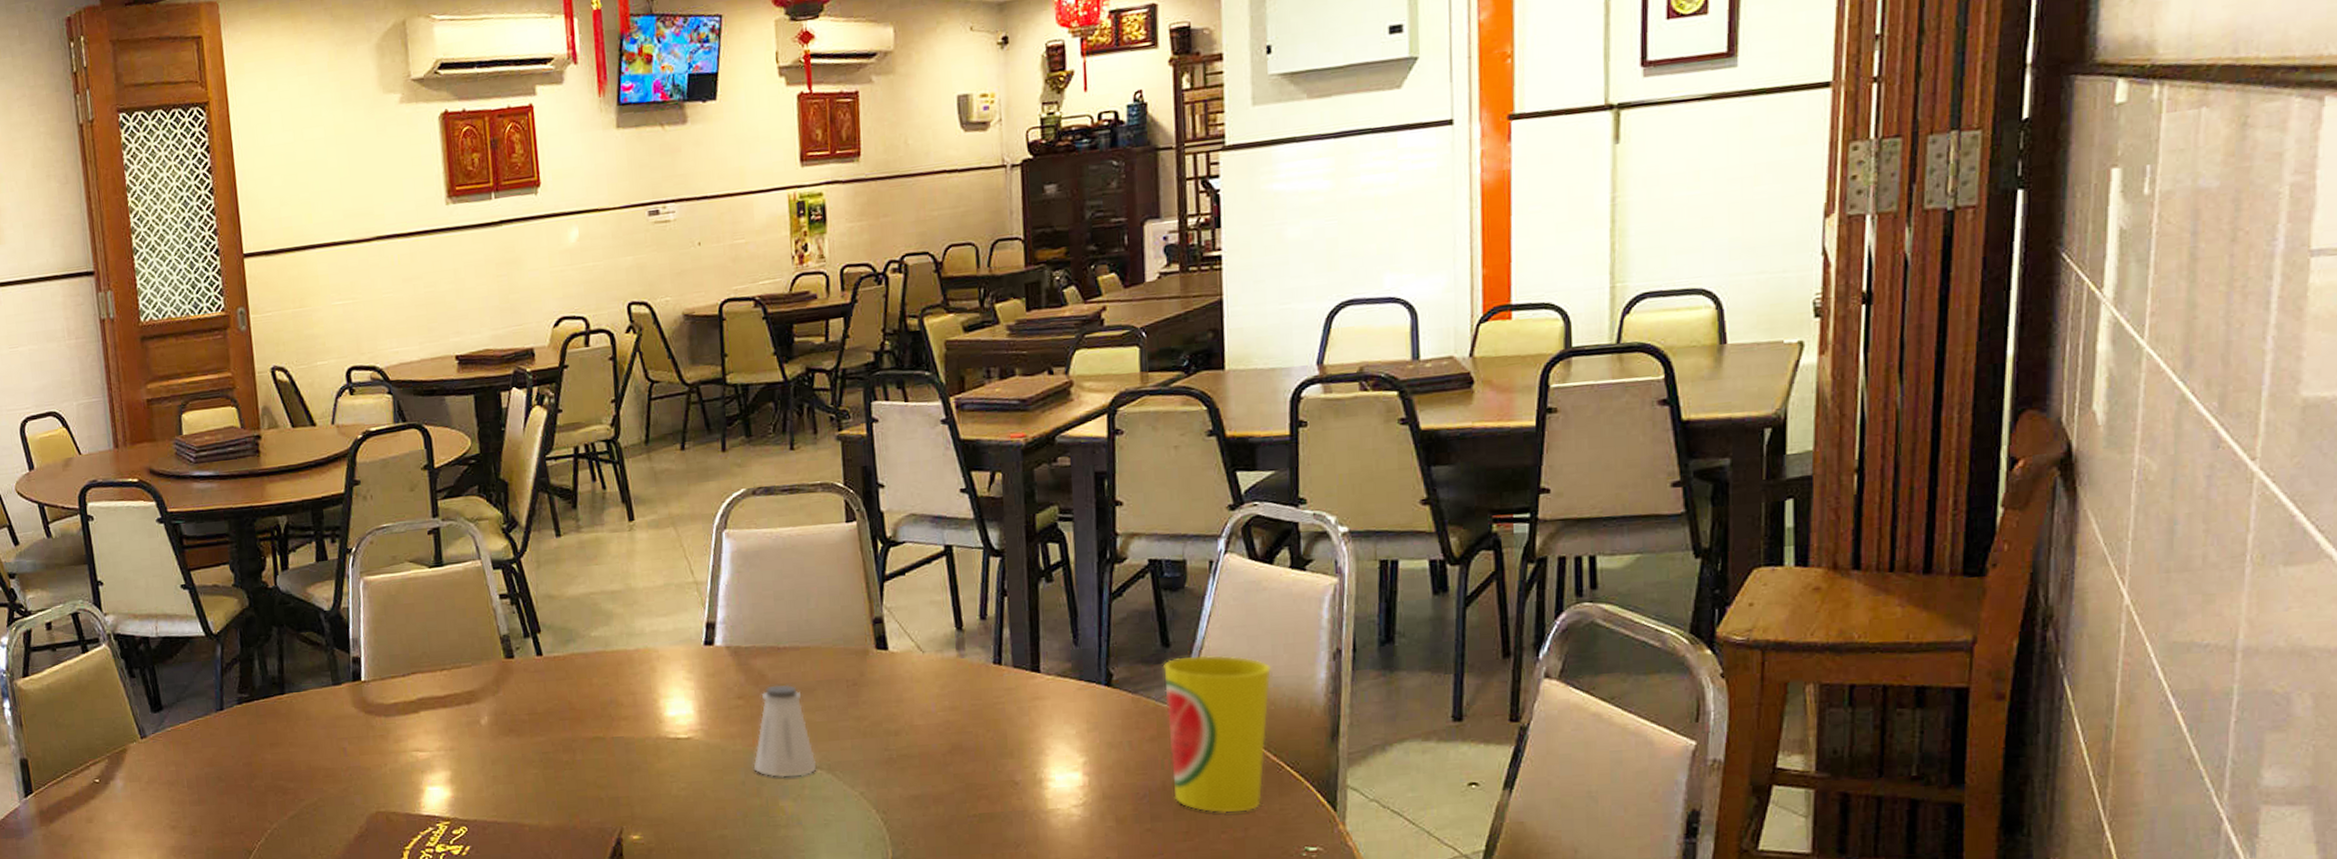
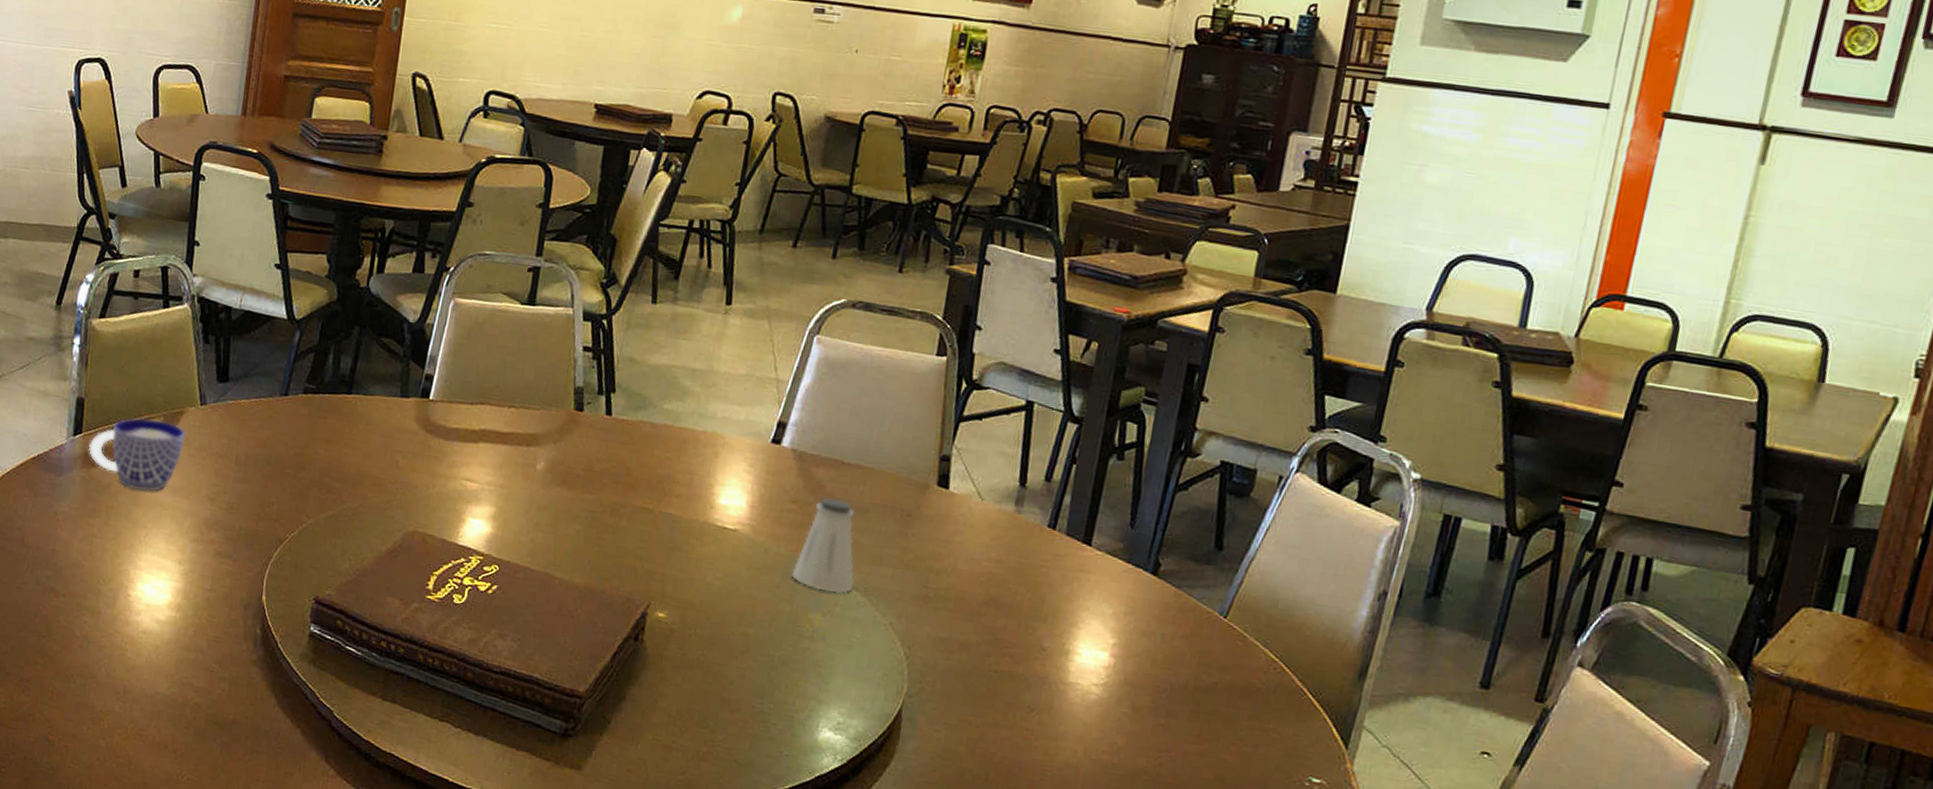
cup: none [42,762,134,836] -> present [88,418,185,492]
cup: present [1162,655,1271,813] -> none [1193,562,1316,729]

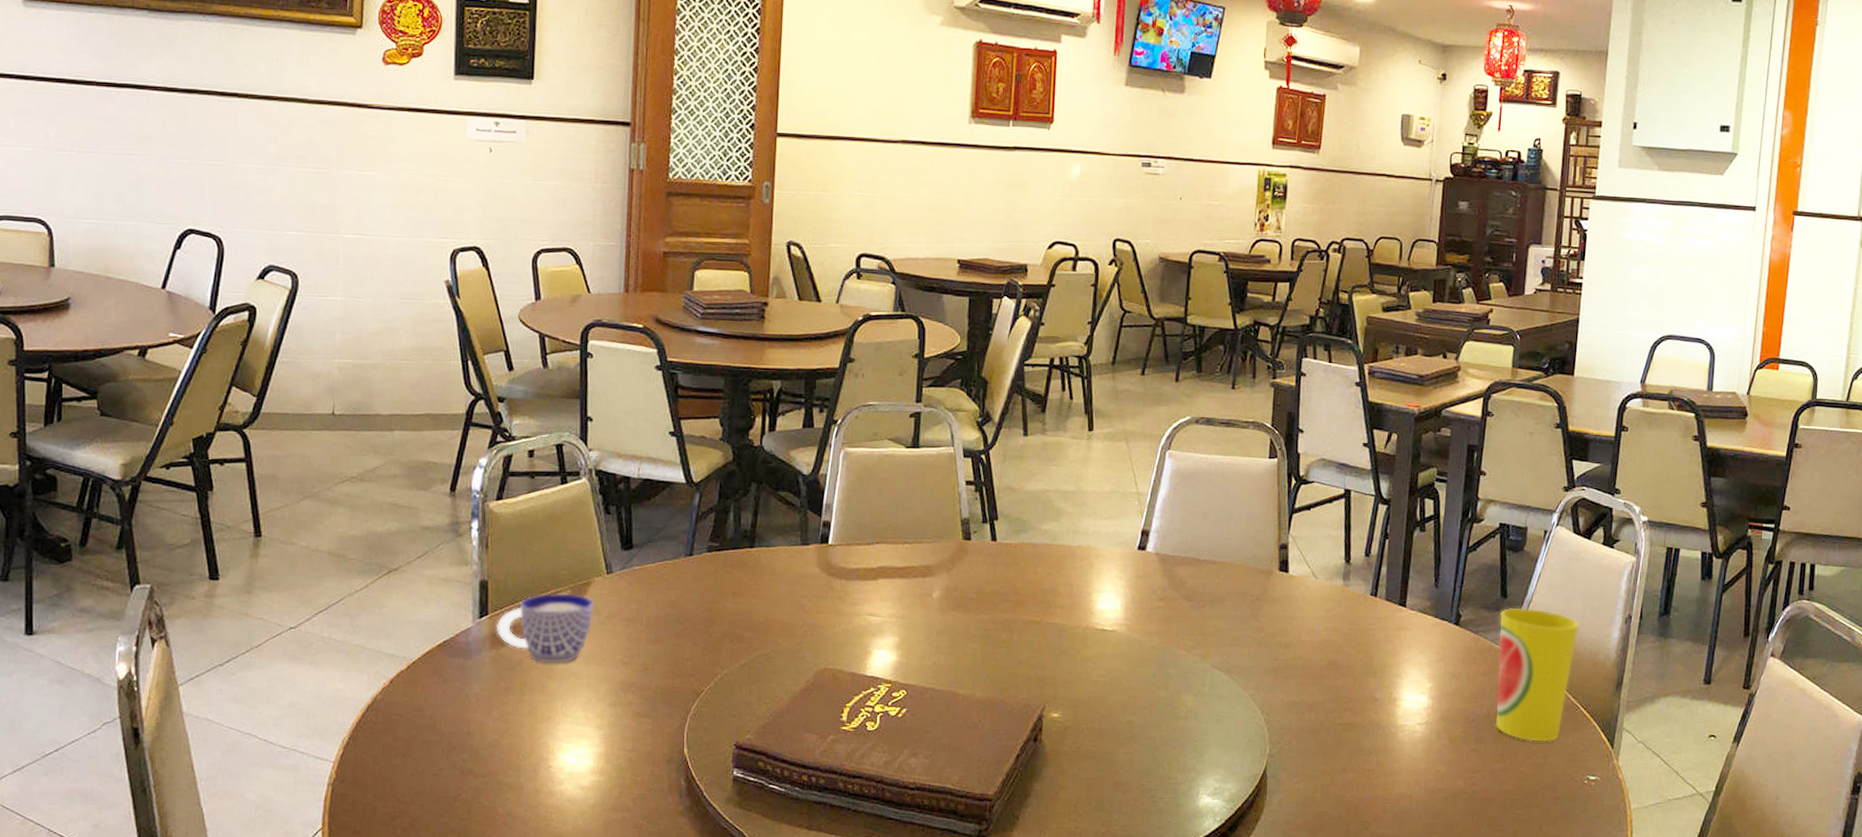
saltshaker: present [791,498,855,594] -> none [1164,592,1218,675]
cup: none [1193,562,1316,729] -> present [1495,607,1579,742]

